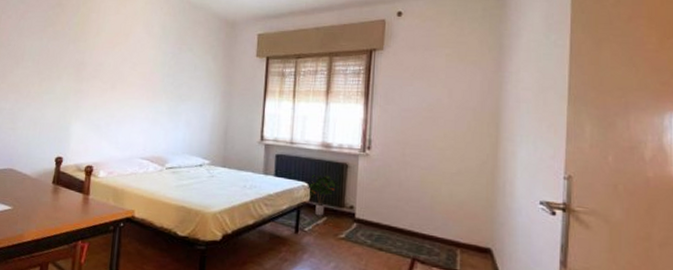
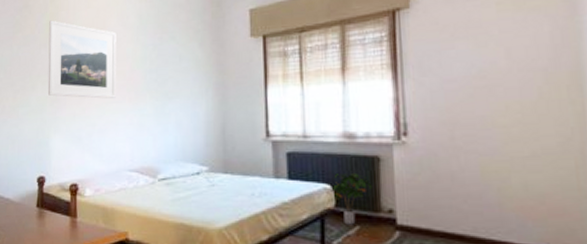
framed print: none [73,20,141,95] -> present [48,20,116,99]

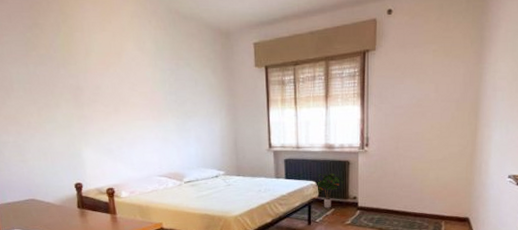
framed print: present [48,20,116,99] -> none [64,40,140,116]

